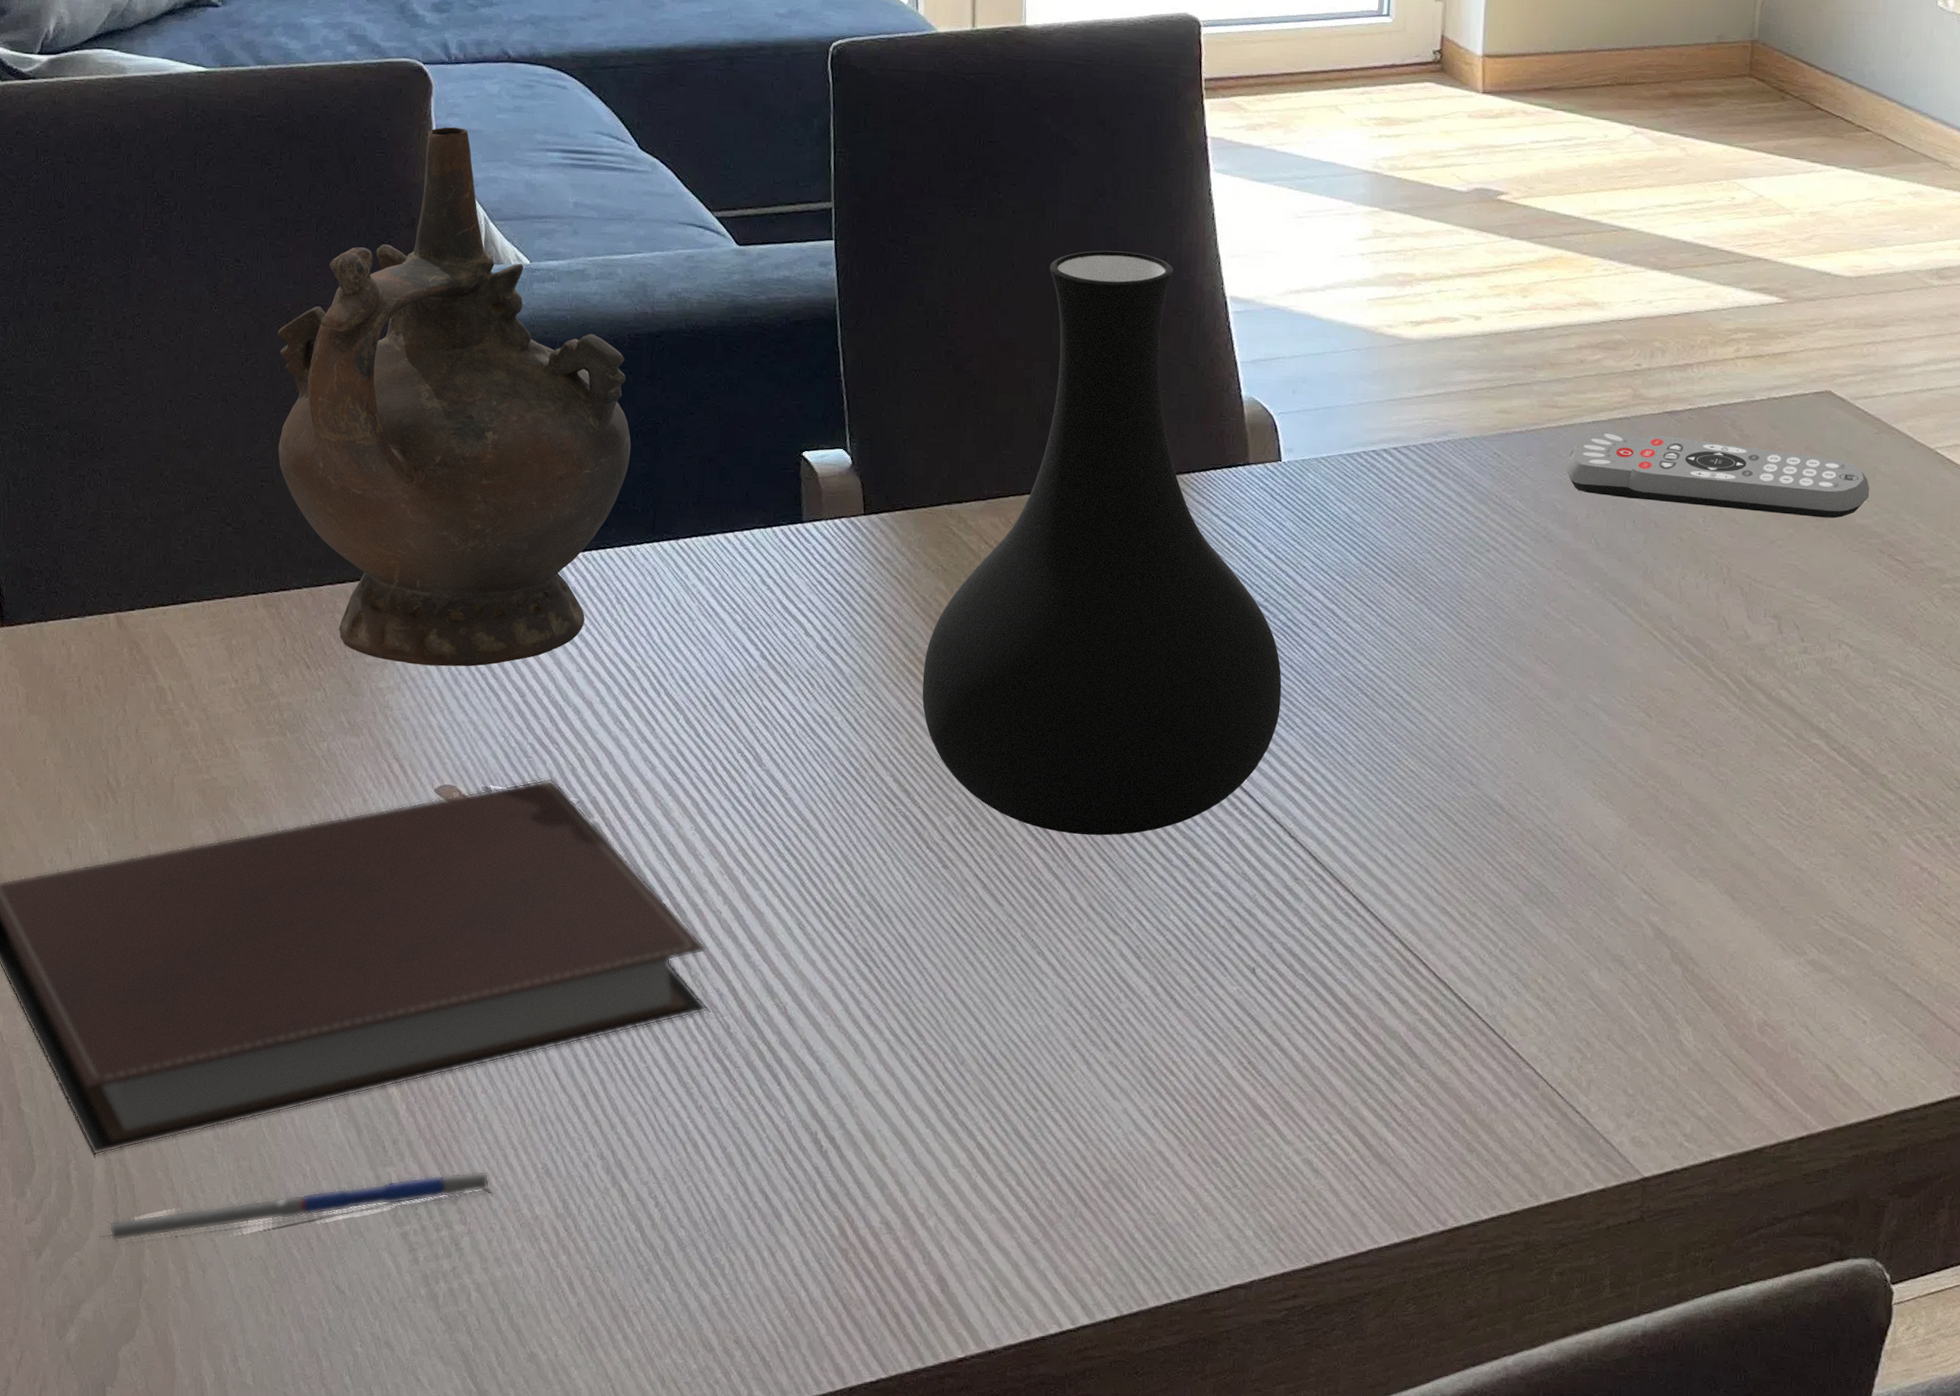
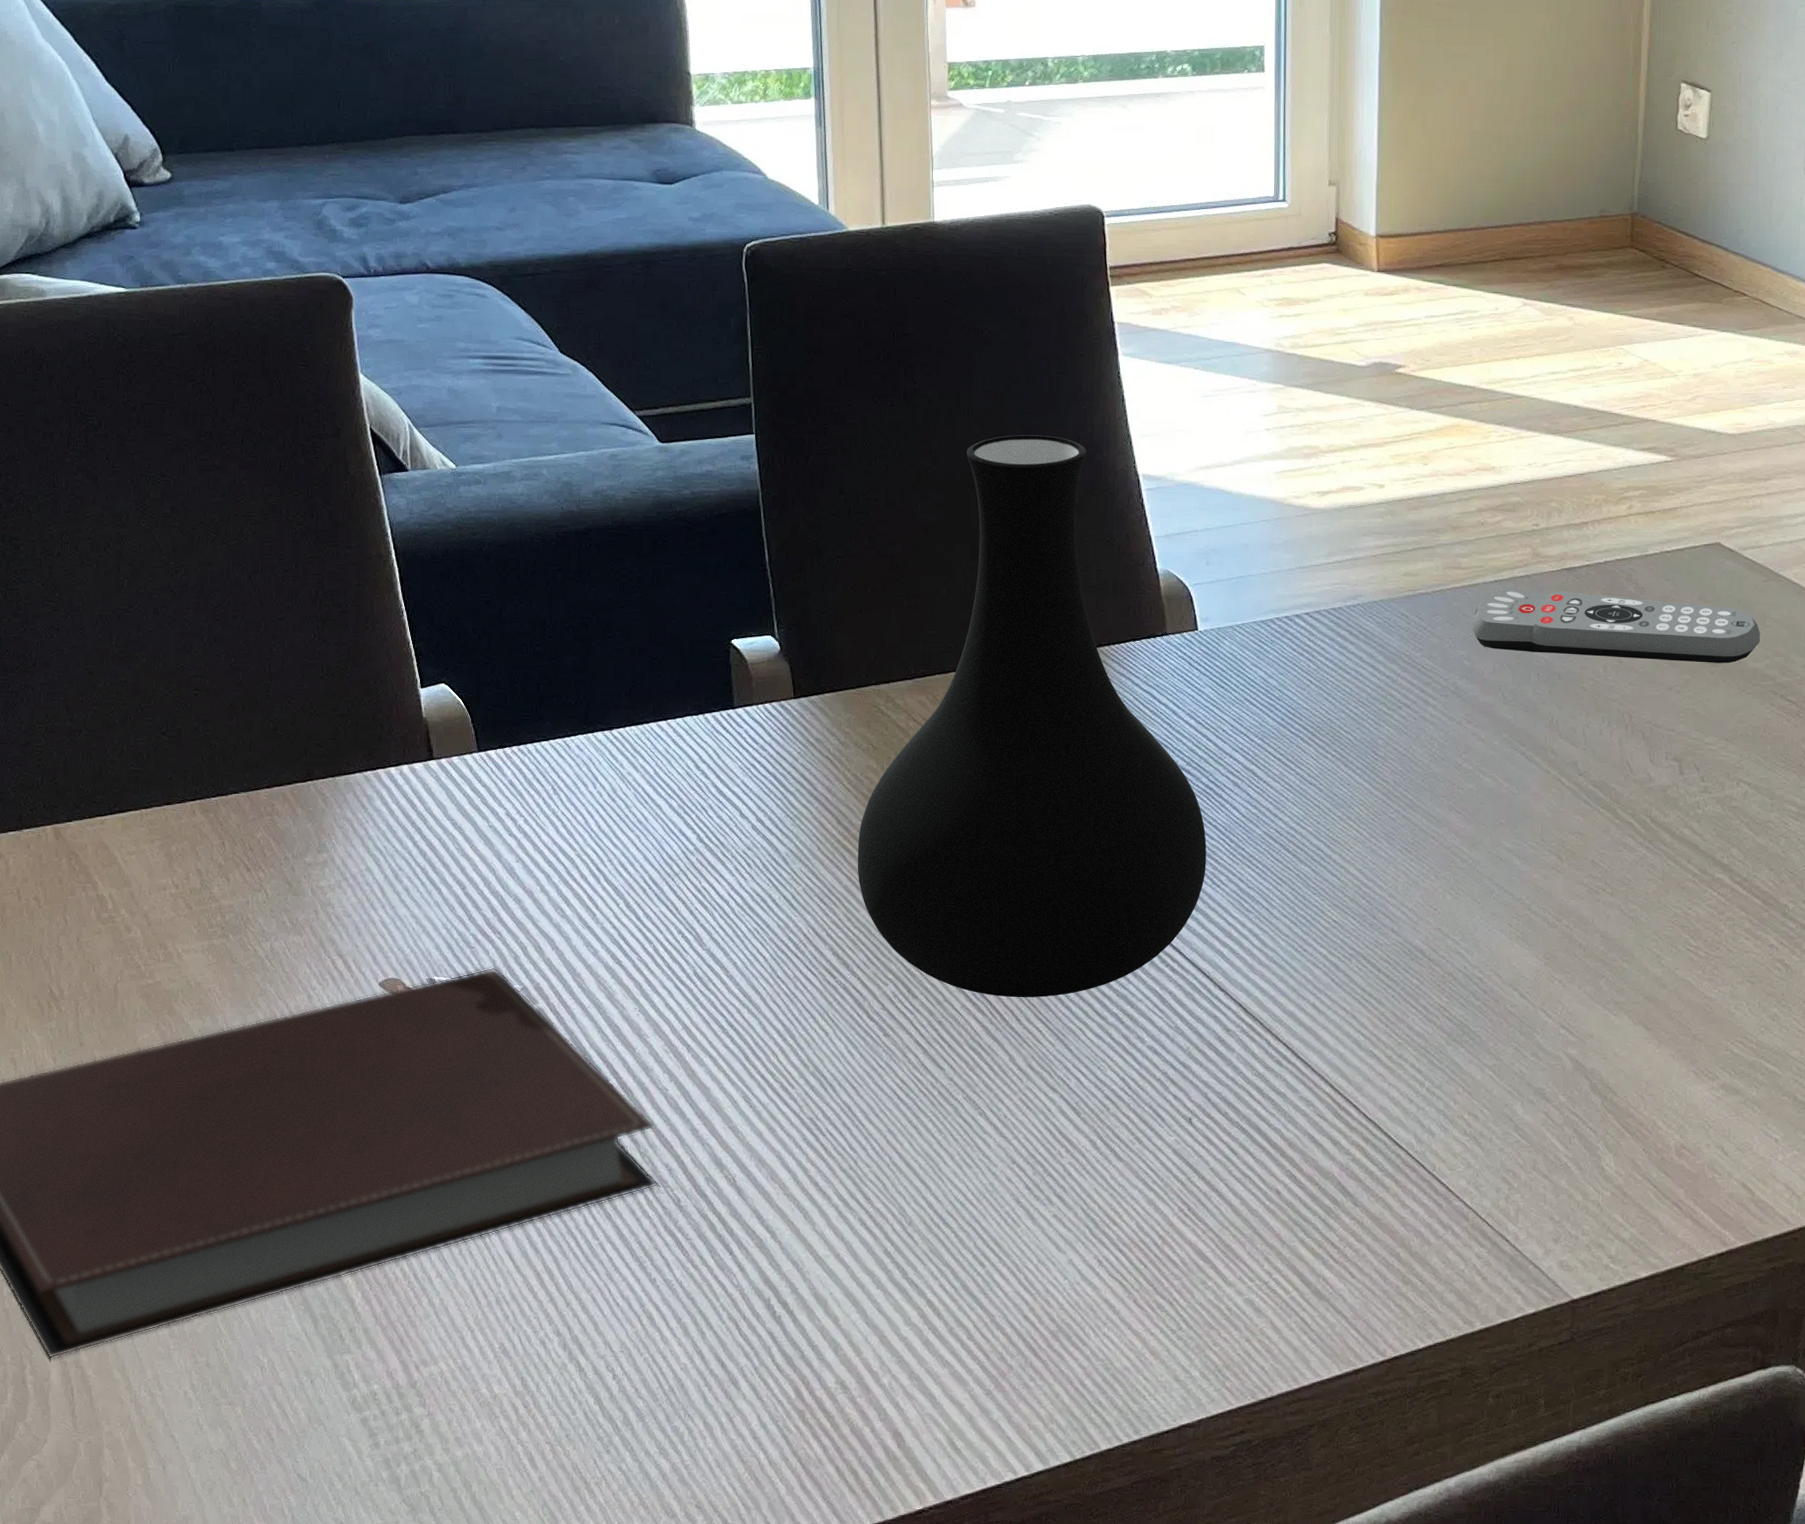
pen: present [99,1170,491,1248] -> none [57,1353,449,1449]
ceremonial vessel: present [277,126,631,667] -> none [206,337,562,863]

